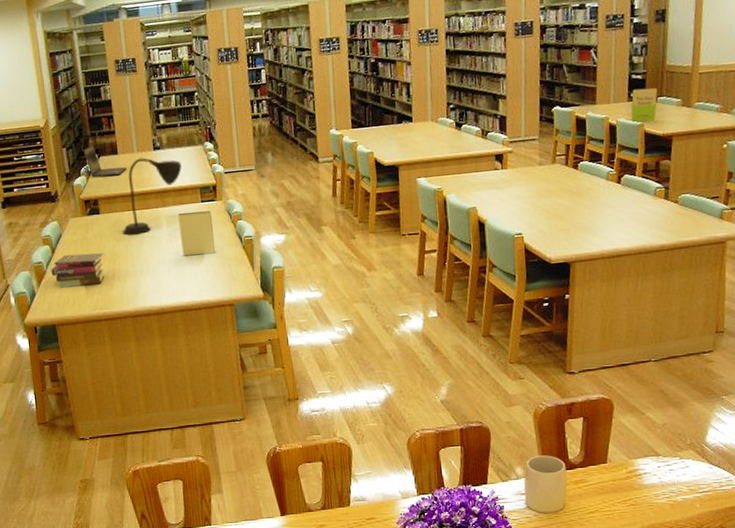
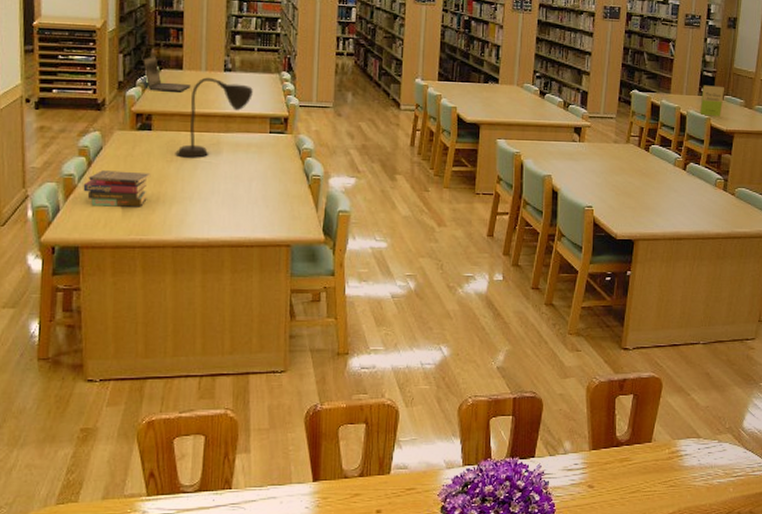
book: present [177,211,216,256] -> none [240,142,280,189]
mug: present [524,455,568,514] -> none [569,431,613,492]

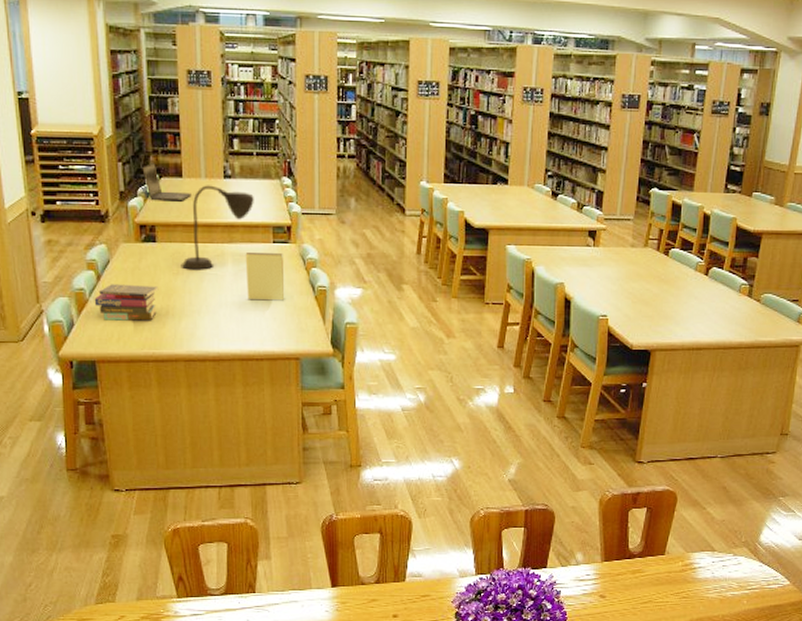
book: none [240,142,280,189] -> present [245,253,285,301]
book: present [699,85,724,117] -> none [724,181,753,216]

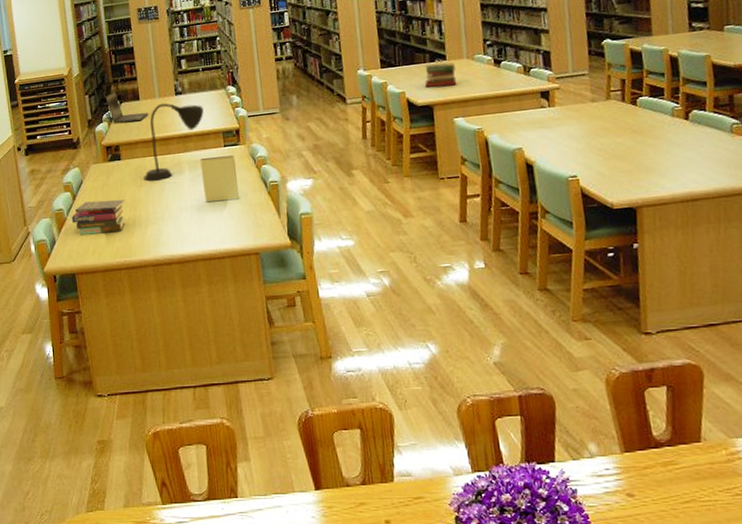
books: none [485,186,515,212] -> present [425,62,457,88]

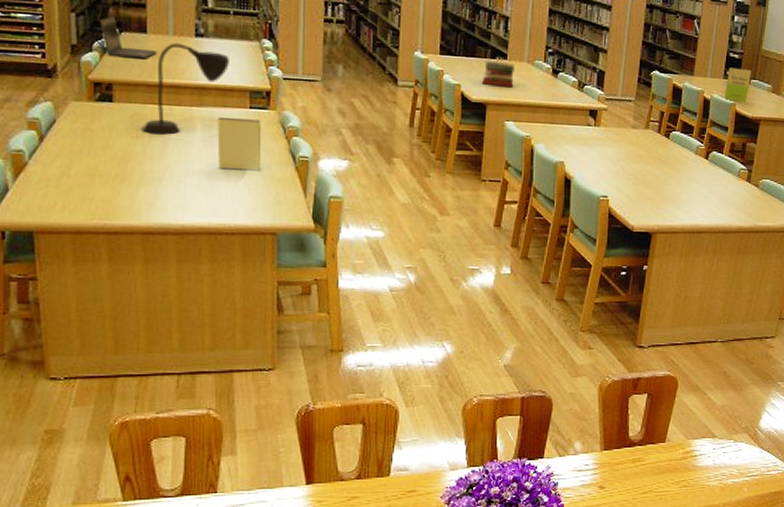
books: present [71,199,126,236] -> none [35,146,114,189]
book: none [693,16,724,54] -> present [723,67,751,102]

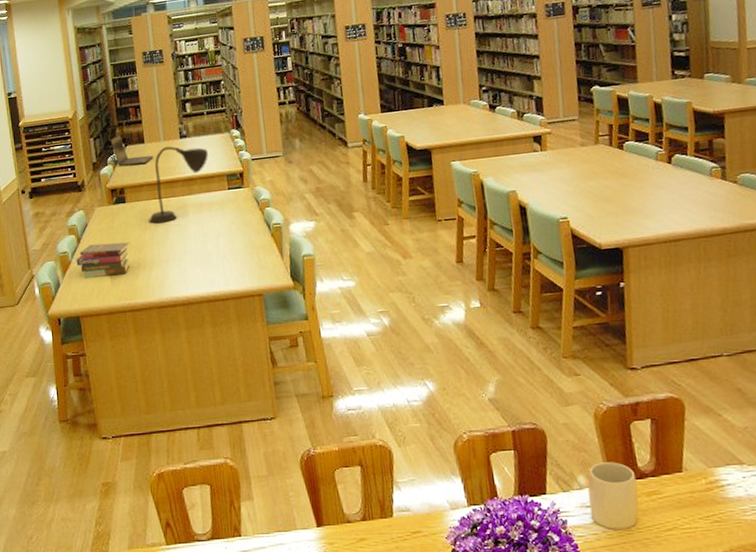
books: none [35,146,114,189] -> present [76,242,131,278]
book: present [217,118,262,171] -> none [204,198,244,245]
books: present [482,60,514,88] -> none [423,107,454,132]
mug: none [580,431,626,493] -> present [587,462,639,531]
book: present [723,67,751,102] -> none [675,64,704,100]

